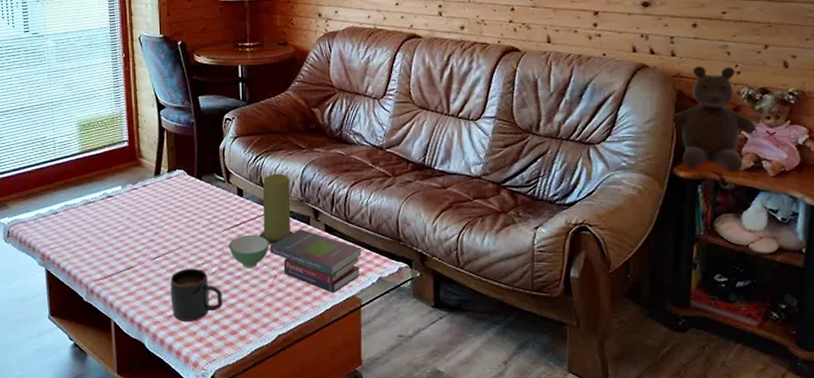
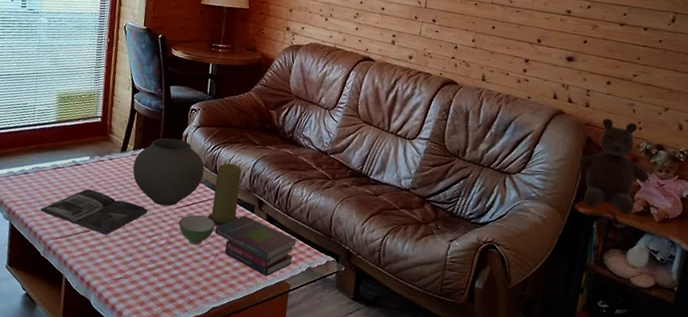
magazine: none [77,221,192,269] -> present [41,189,147,235]
vase: none [170,154,249,230] -> present [132,138,205,206]
mug: present [170,268,223,322] -> none [119,237,167,287]

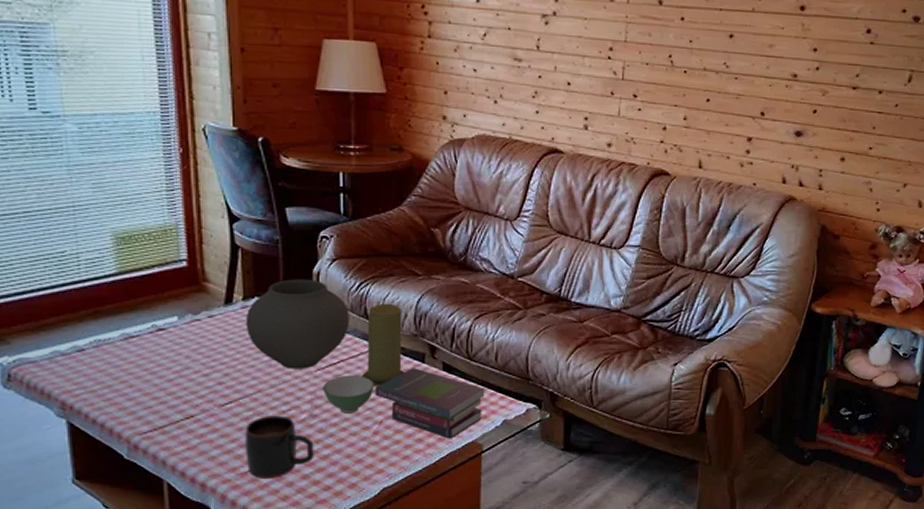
magazine: present [41,189,147,235] -> none [113,360,275,418]
mug: none [119,237,167,287] -> present [245,415,314,479]
teddy bear: present [578,118,650,214] -> none [814,201,890,309]

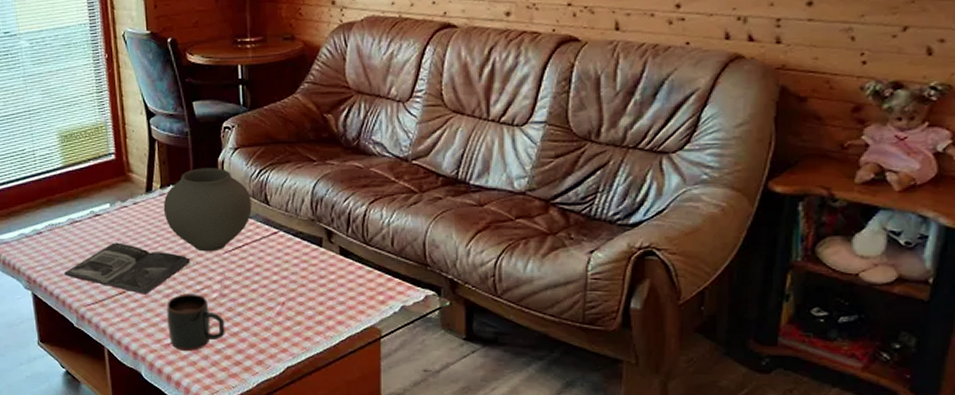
magazine: none [113,360,275,418] -> present [64,242,190,295]
bowl: present [323,374,374,414] -> none [231,257,276,294]
candle: present [362,303,405,387] -> none [265,189,304,270]
books: present [374,368,485,439] -> none [276,252,382,323]

